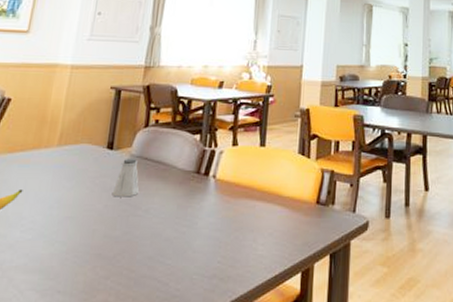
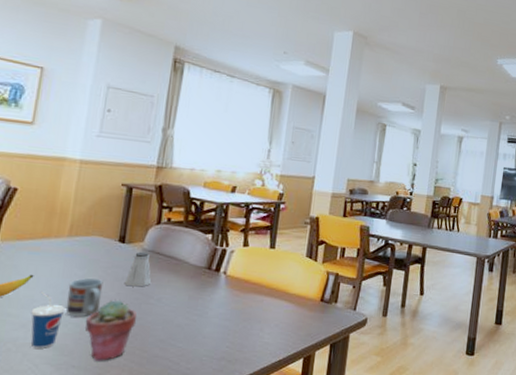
cup: none [17,207,53,272] -> present [31,291,66,349]
cup: none [52,189,91,235] -> present [65,278,104,317]
potted succulent: none [72,212,125,284] -> present [85,299,137,361]

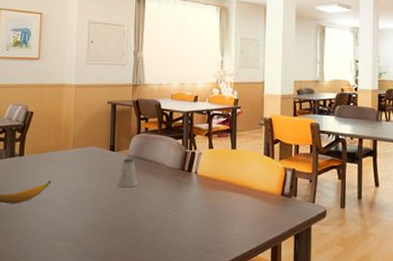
cup: present [31,291,66,349] -> none [52,194,76,241]
cup: present [65,278,104,317] -> none [76,181,102,215]
potted succulent: present [85,299,137,361] -> none [91,199,130,251]

